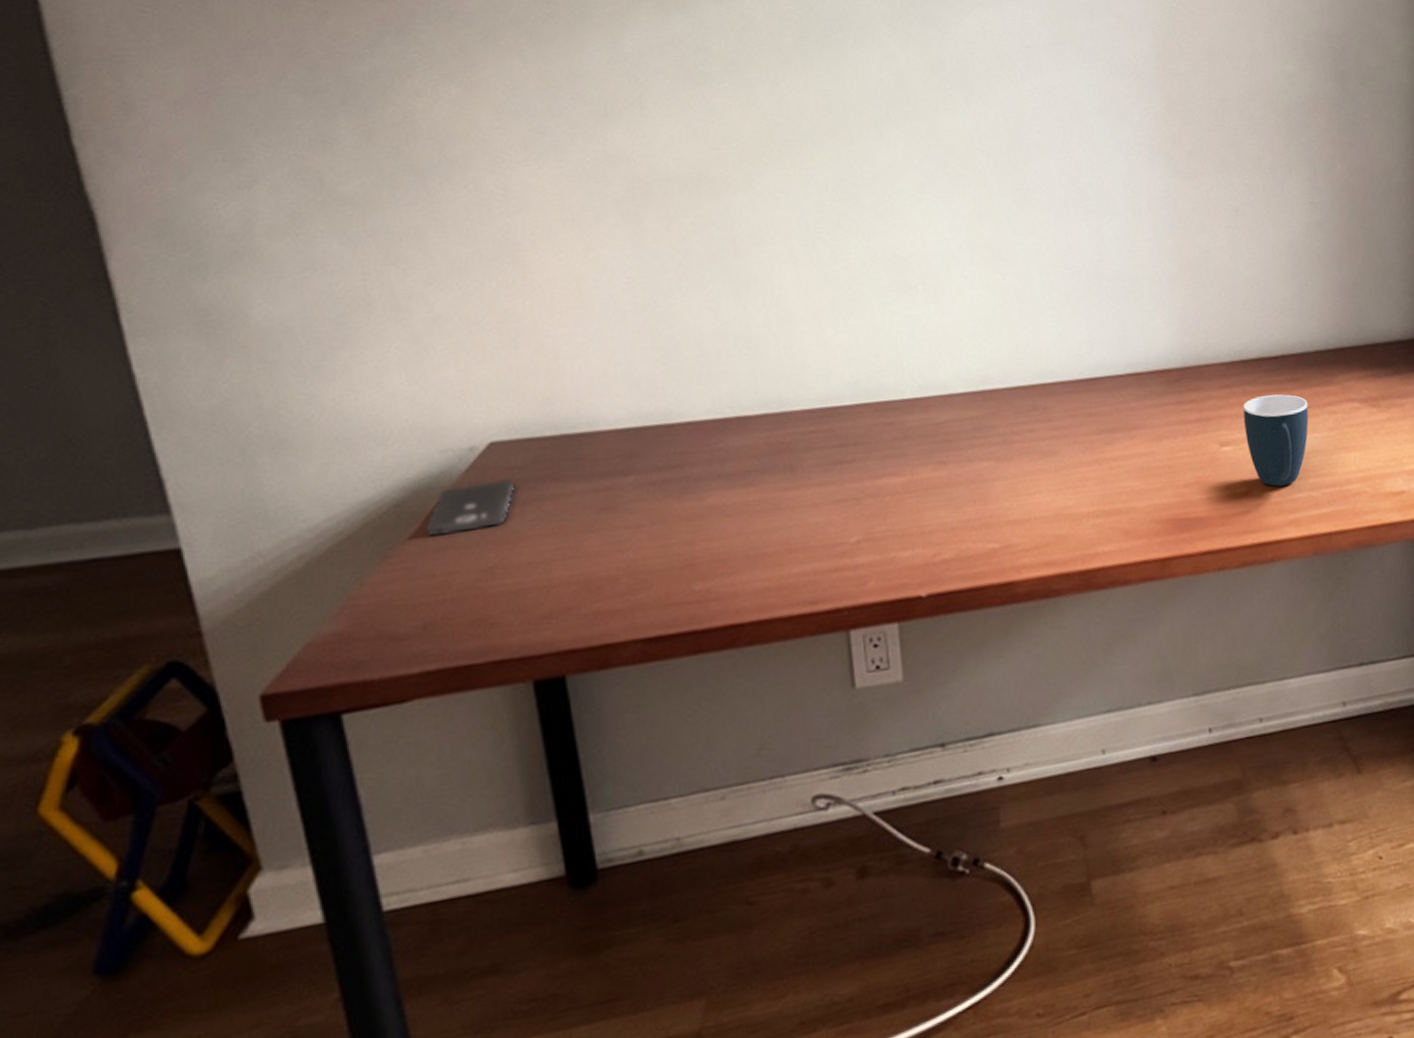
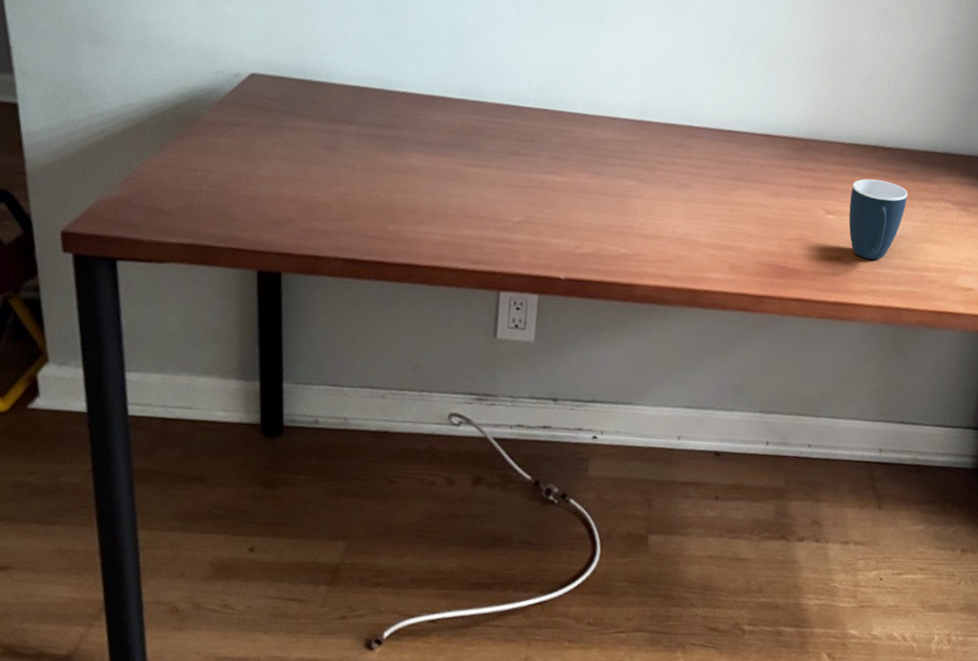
smartphone: present [425,478,515,535] -> none [194,102,265,142]

